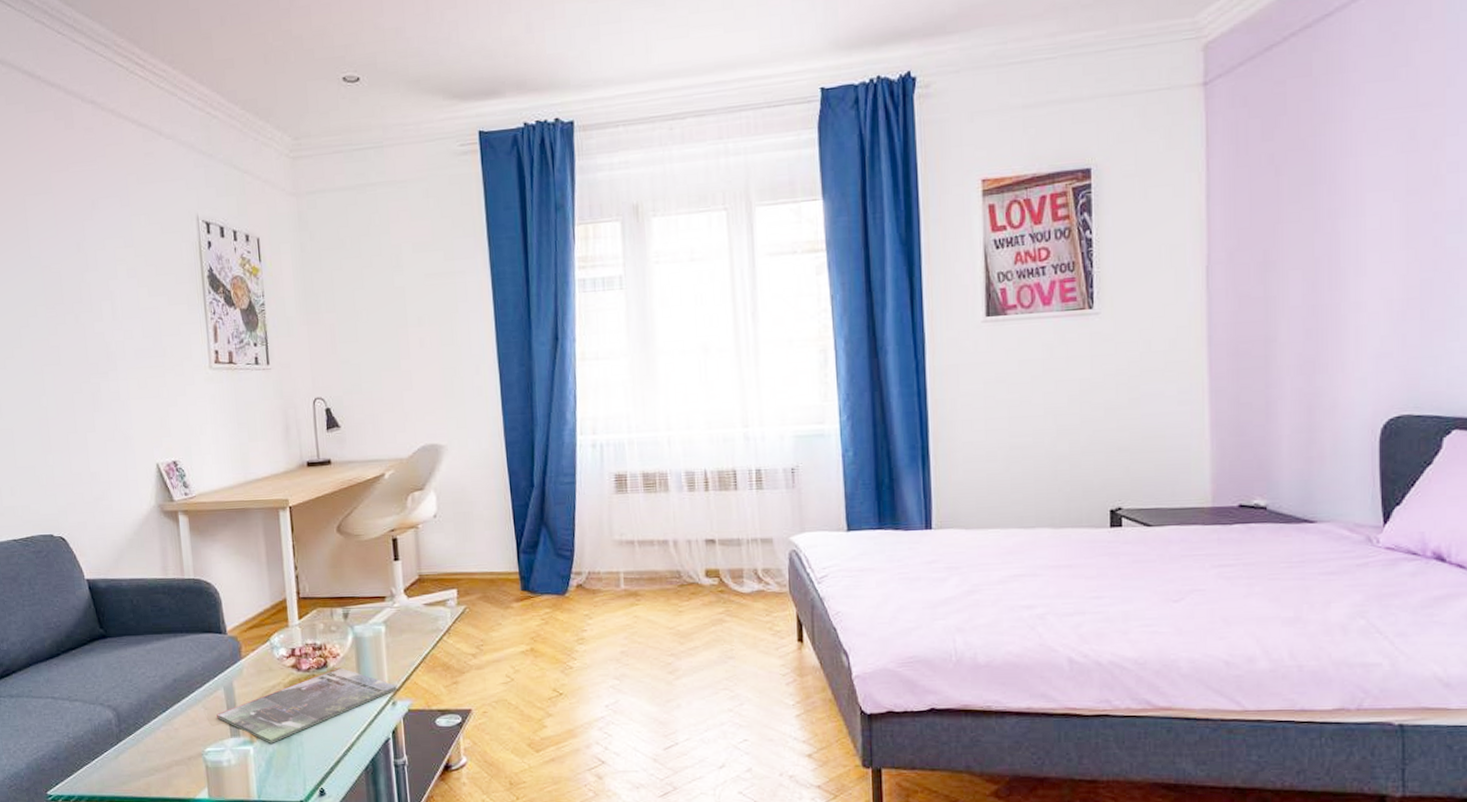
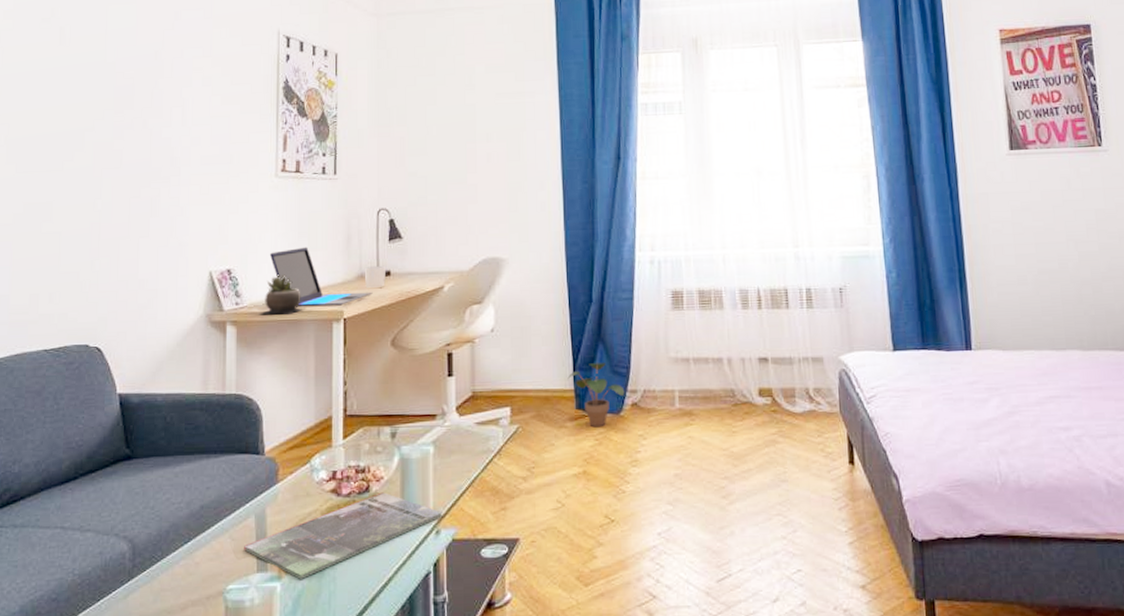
succulent plant: none [207,465,252,505] -> present [258,274,306,315]
laptop: none [211,437,315,497] -> present [269,247,373,307]
mug: none [305,454,327,478] -> present [364,265,385,289]
potted plant: none [511,545,570,608] -> present [567,362,625,428]

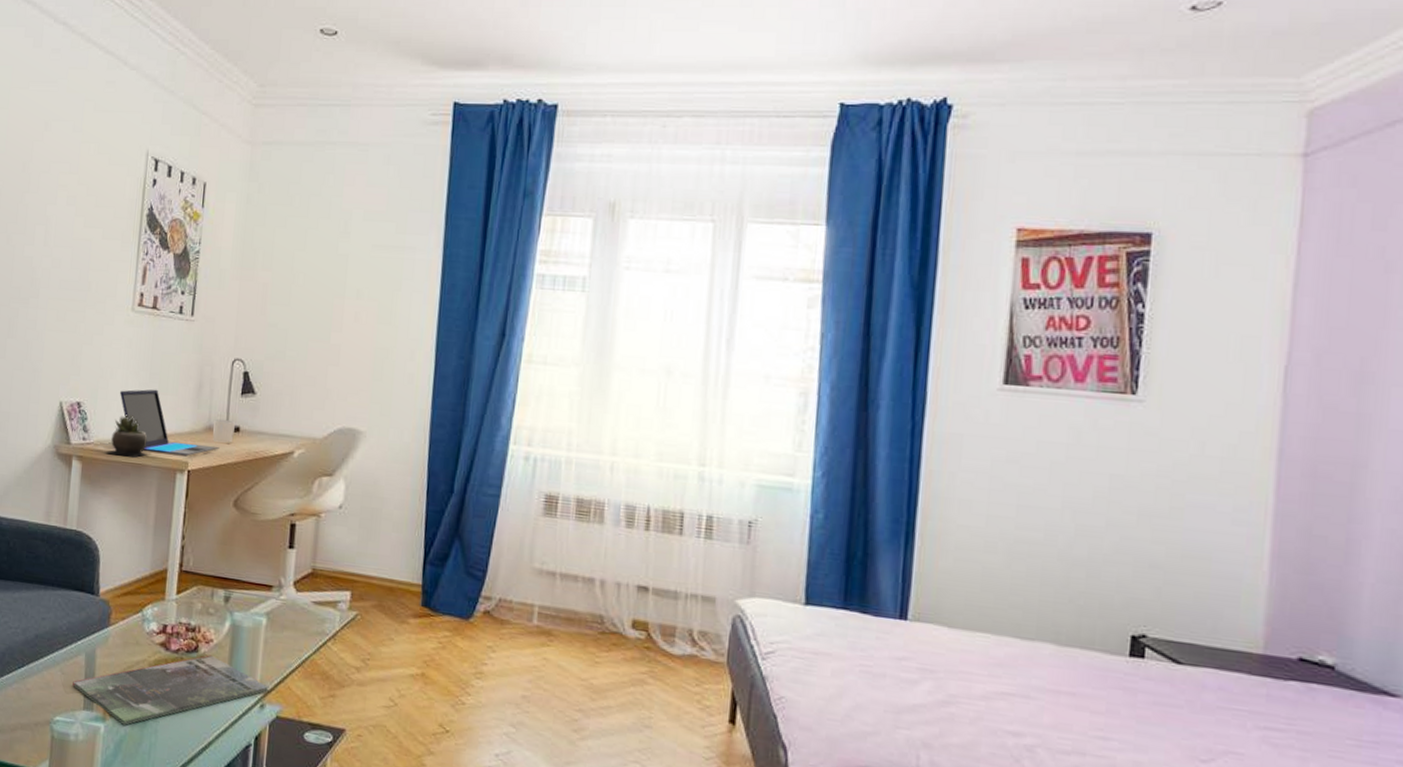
potted plant: present [567,362,625,428] -> none [415,559,478,630]

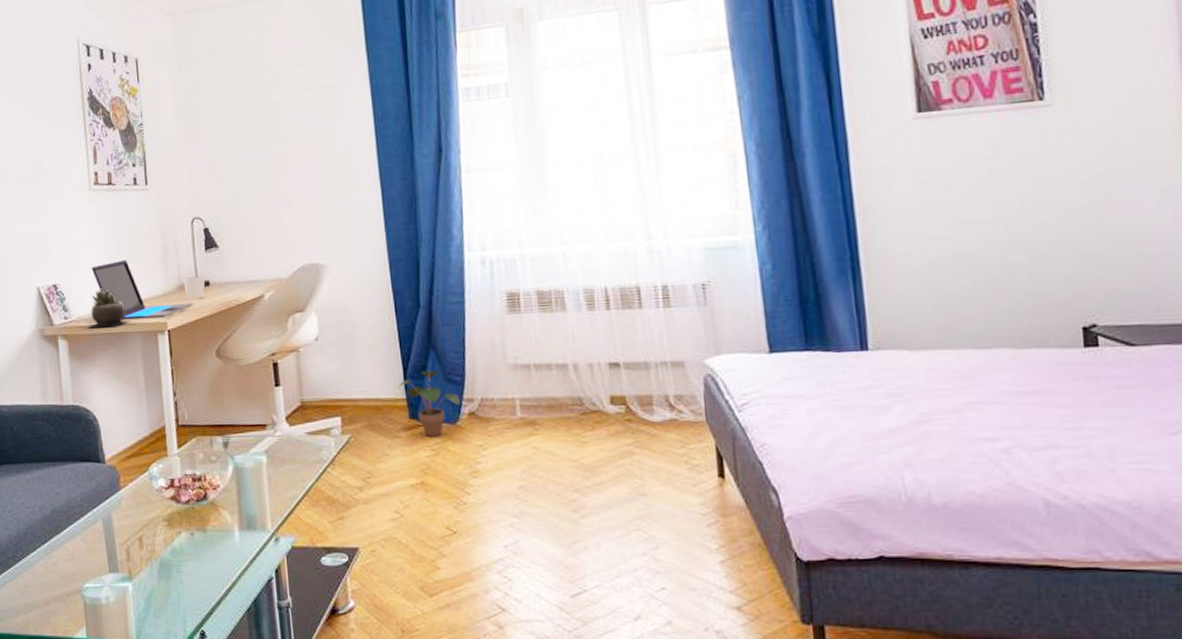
magazine: present [73,655,269,725] -> none [95,500,280,580]
potted plant: none [415,559,478,630] -> present [398,369,461,438]

